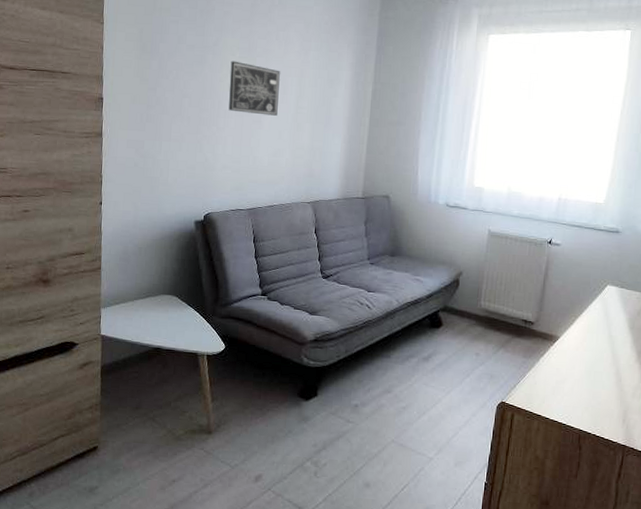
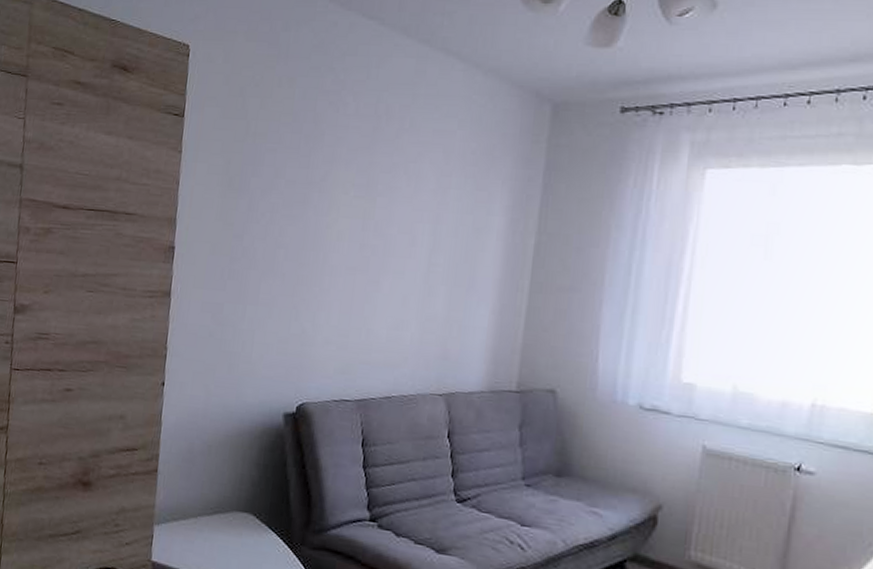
wall art: present [228,60,280,116] -> none [336,201,408,275]

